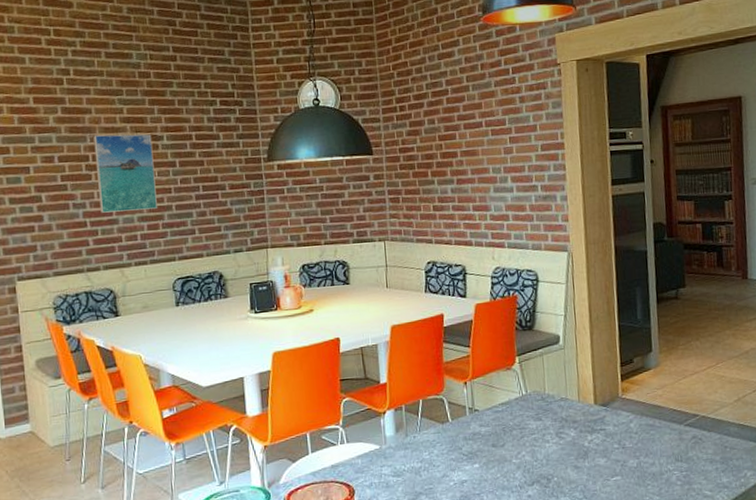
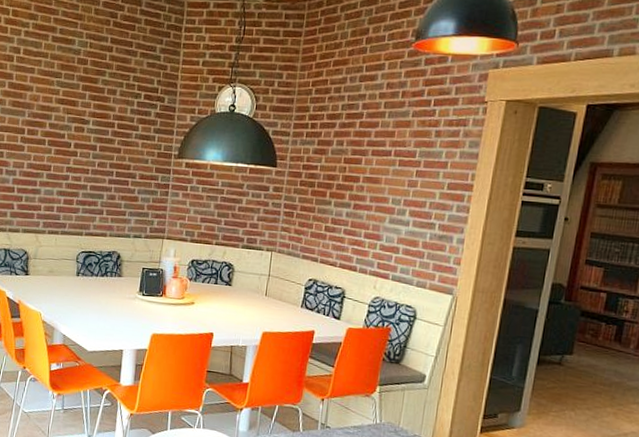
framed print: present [93,134,157,213] -> none [27,112,80,186]

